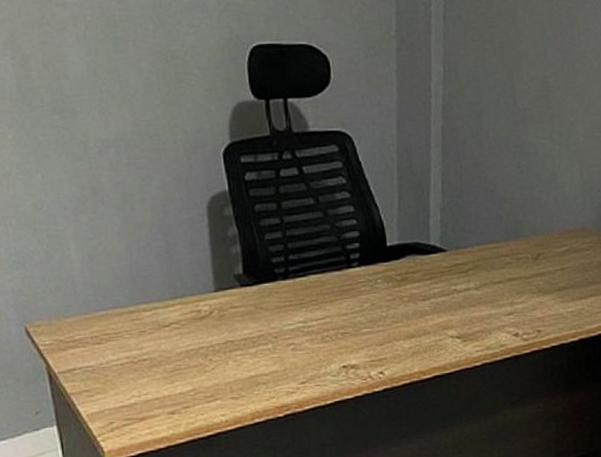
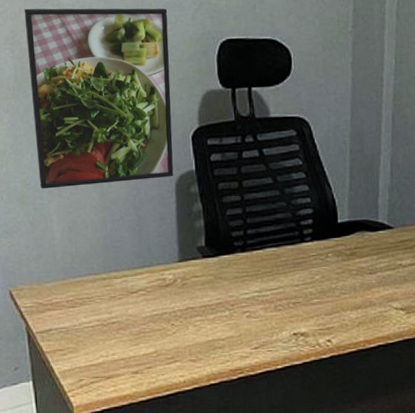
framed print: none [24,8,205,214] -> present [24,8,174,189]

